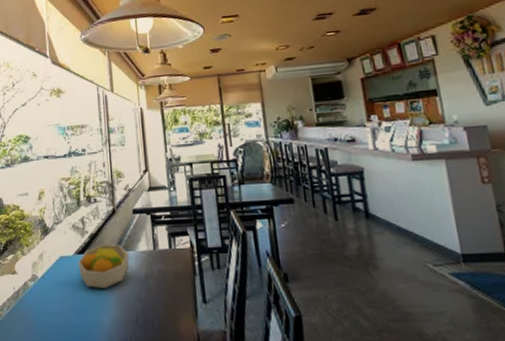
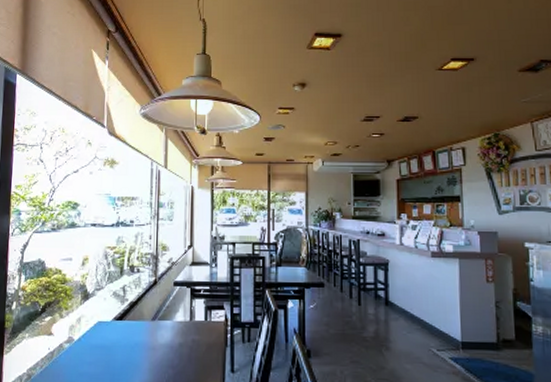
fruit bowl: present [78,244,129,288] -> none [115,313,166,354]

